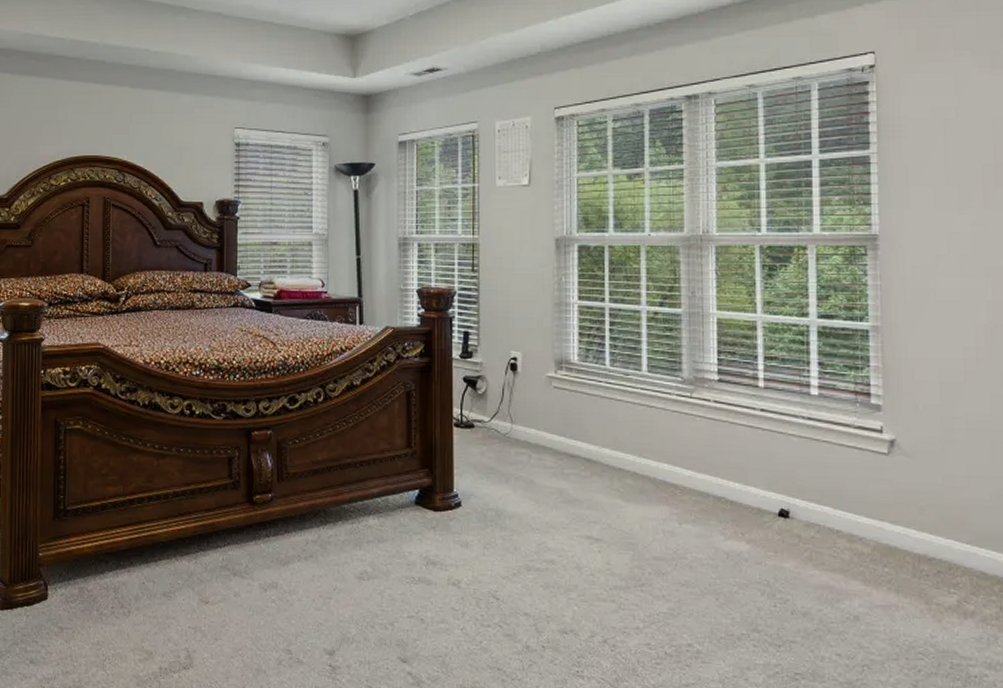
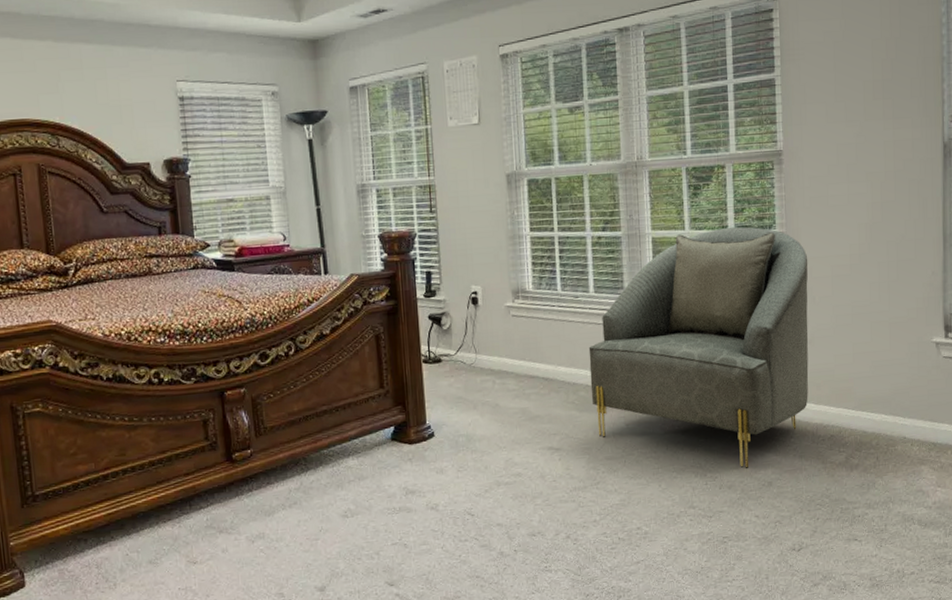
armchair: none [638,316,910,595] -> present [588,227,809,468]

